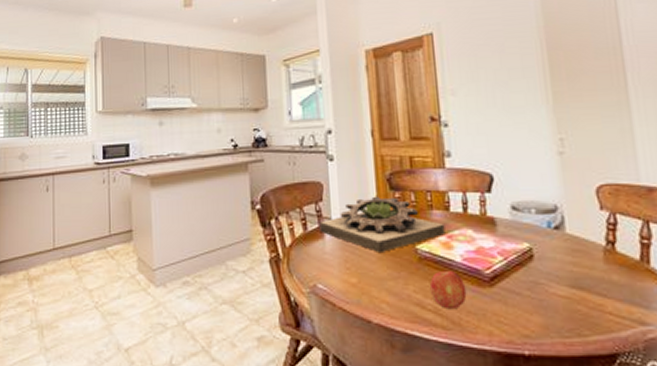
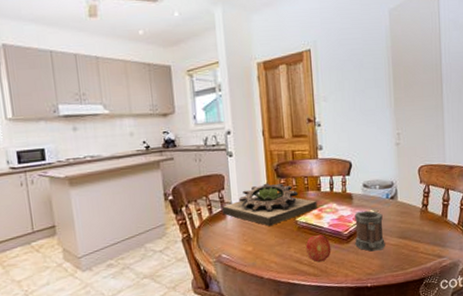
mug: none [500,243,550,303] -> present [355,210,385,252]

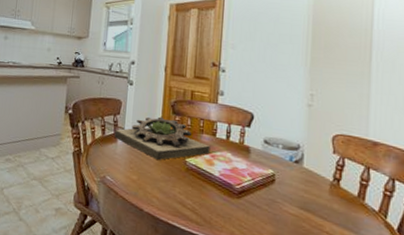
fruit: present [306,234,331,262] -> none [192,180,219,211]
mug: present [355,210,385,252] -> none [247,167,283,217]

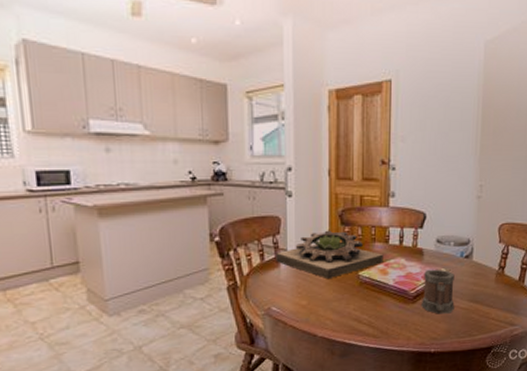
mug: none [247,167,283,217] -> present [422,269,455,314]

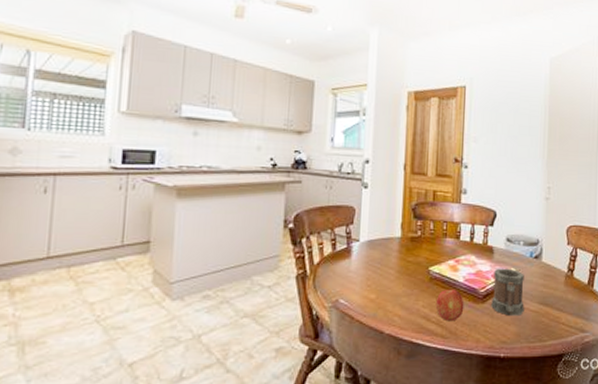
succulent planter: present [276,230,384,278] -> none [347,223,454,272]
fruit: none [367,291,395,322] -> present [436,289,464,322]

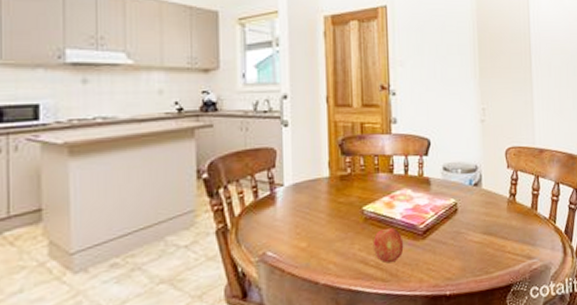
mug: present [491,268,524,316] -> none [432,199,468,250]

